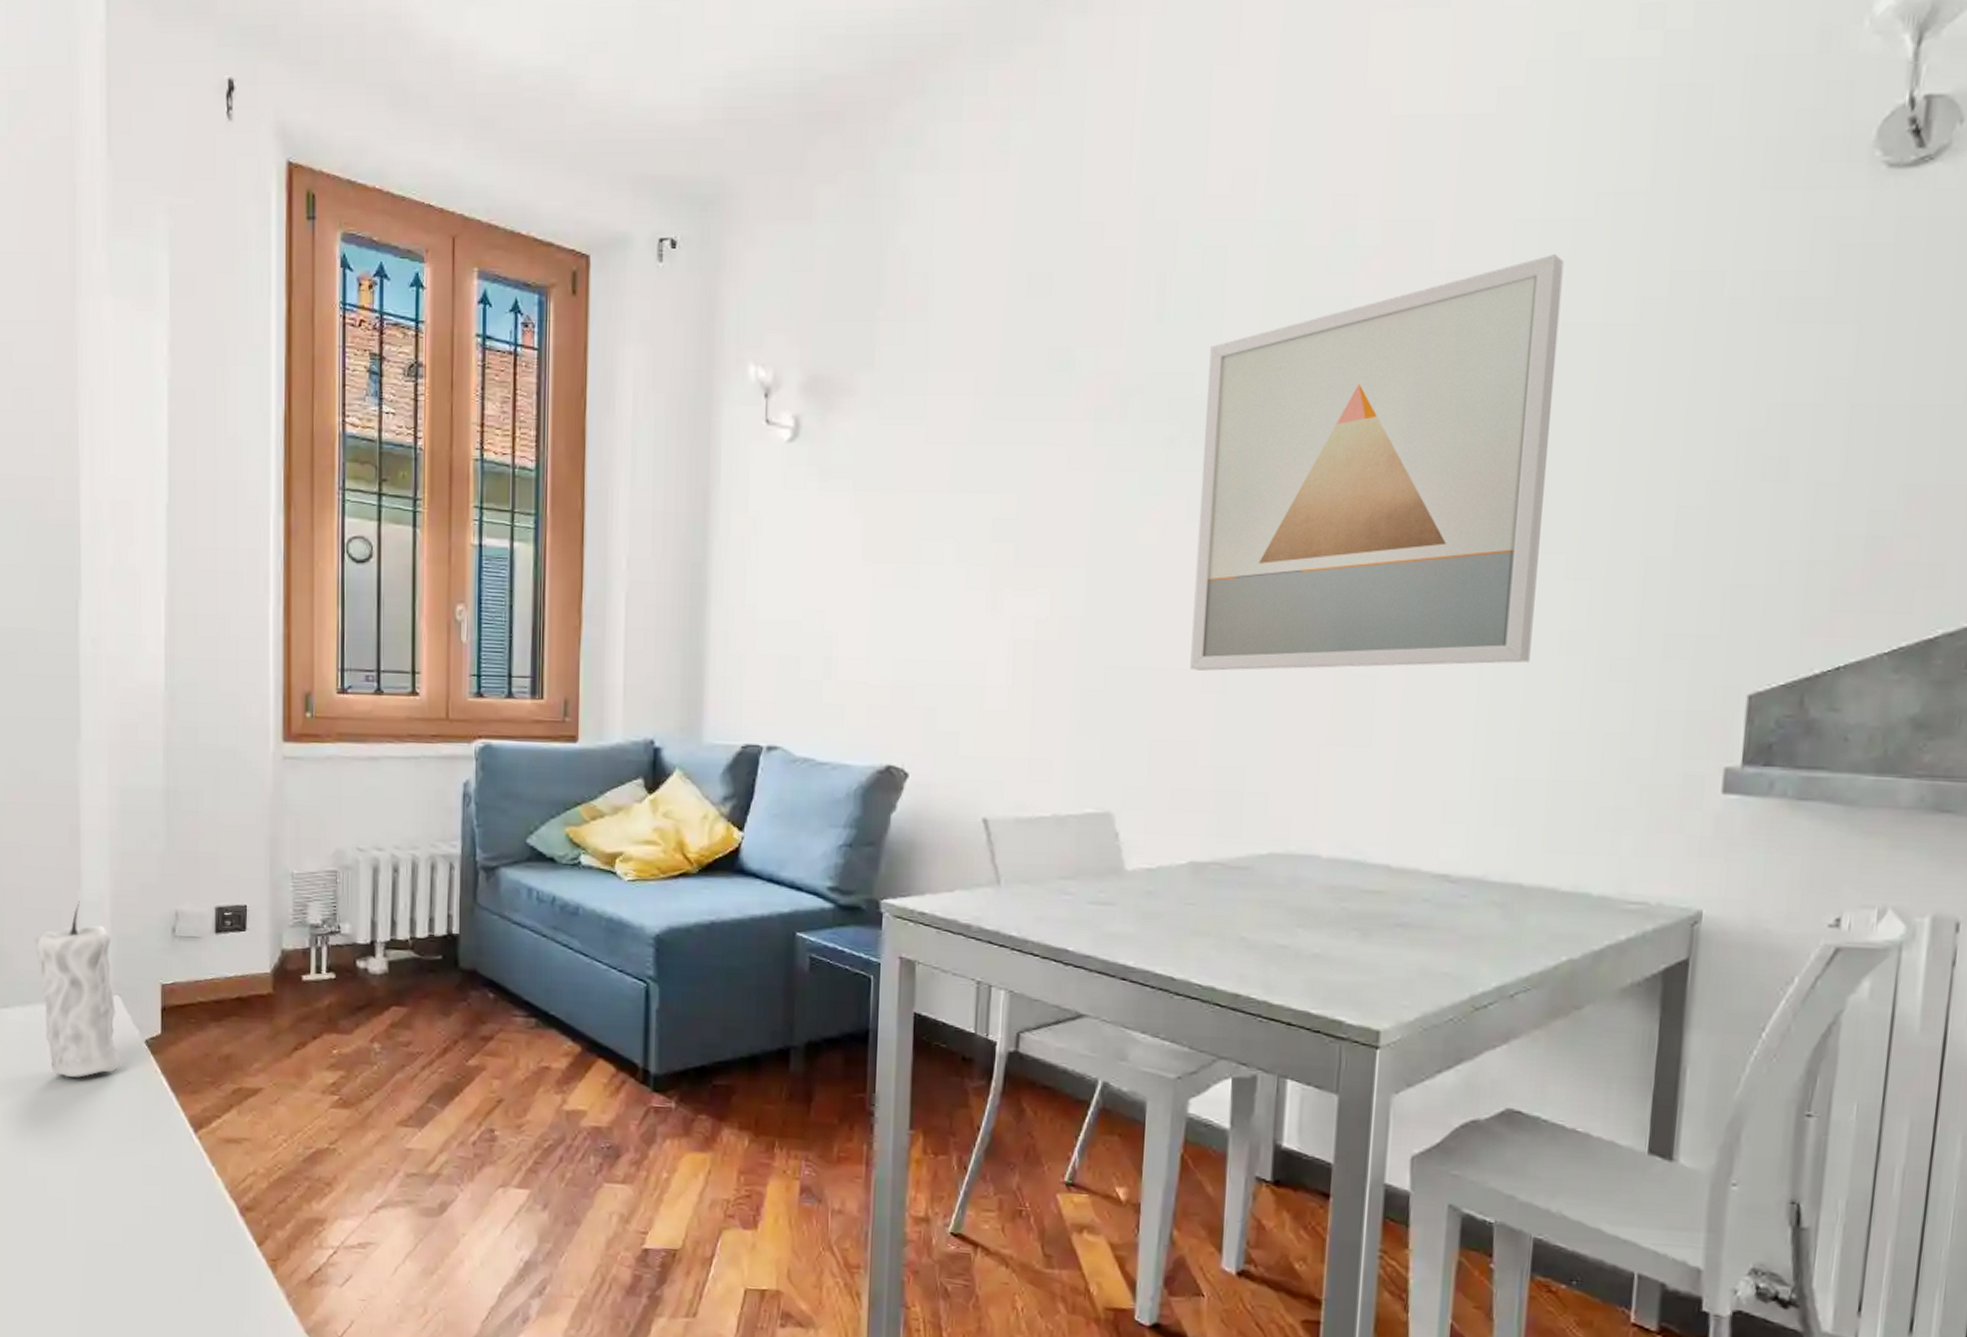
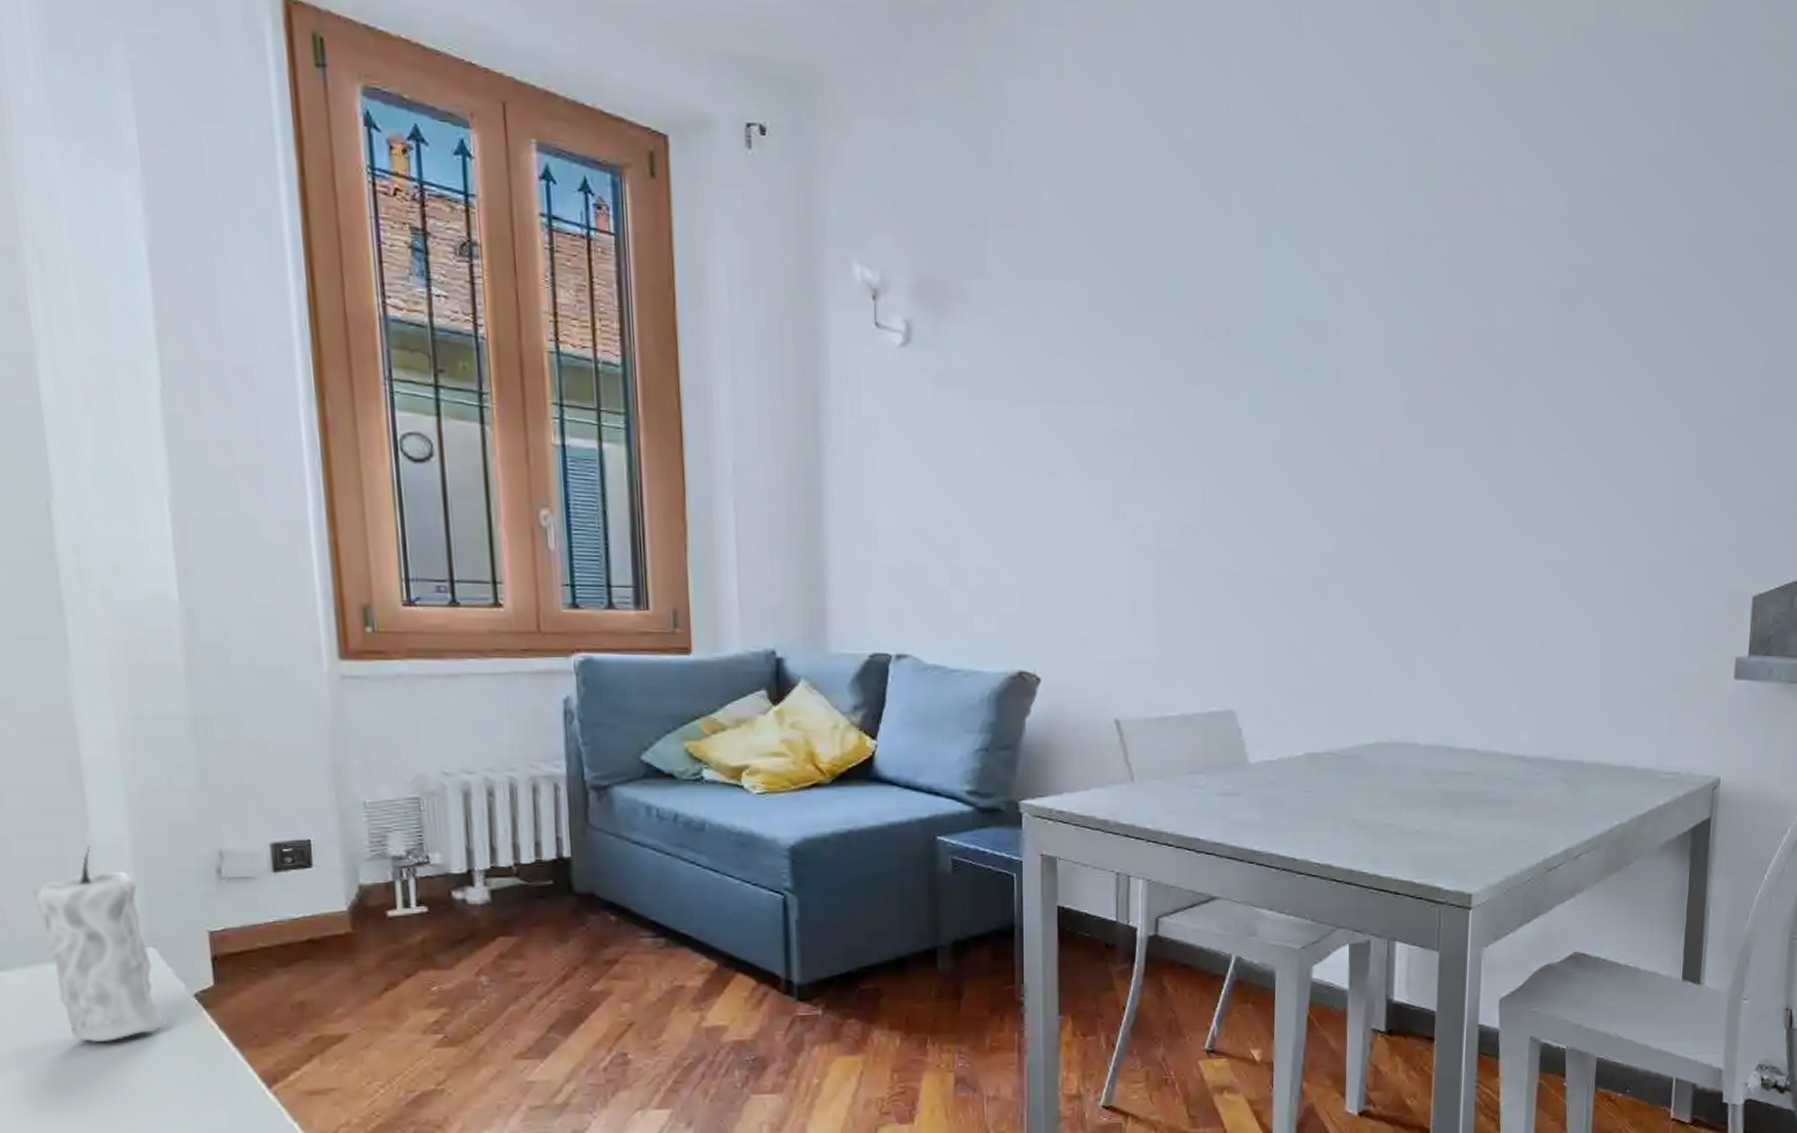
wall art: present [1190,255,1564,671] -> none [1300,205,1608,578]

